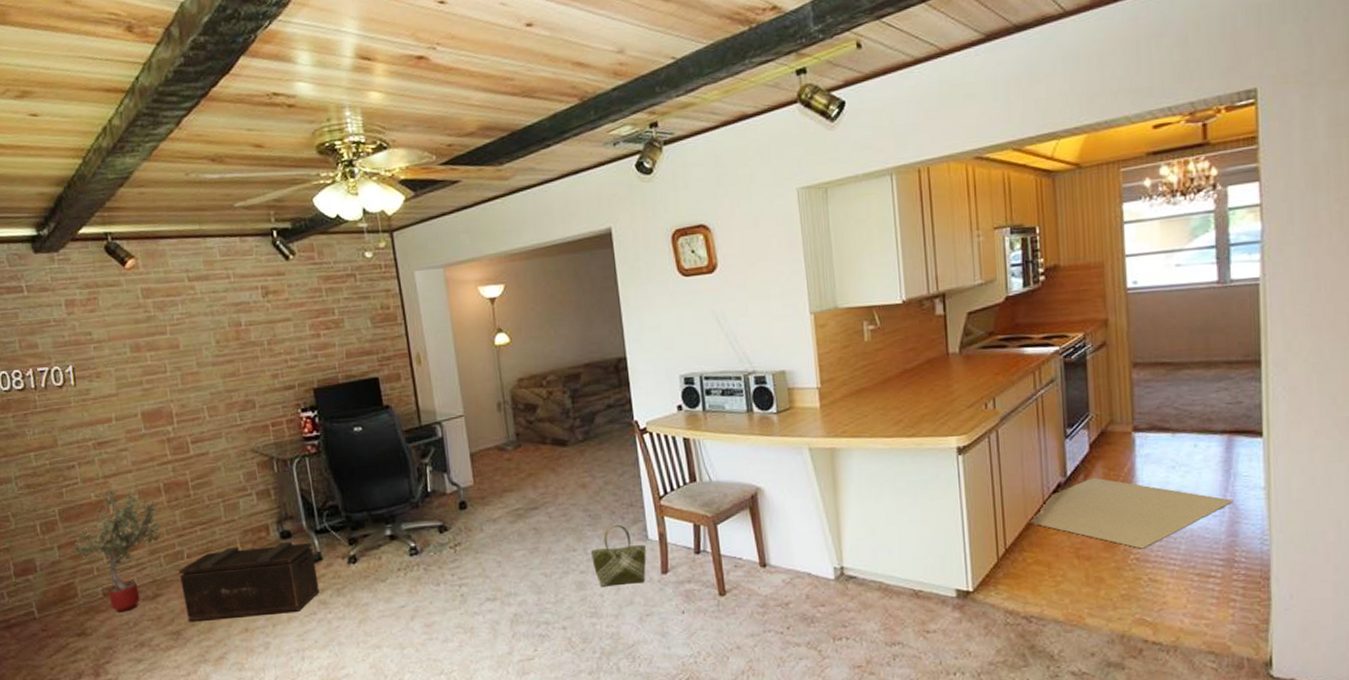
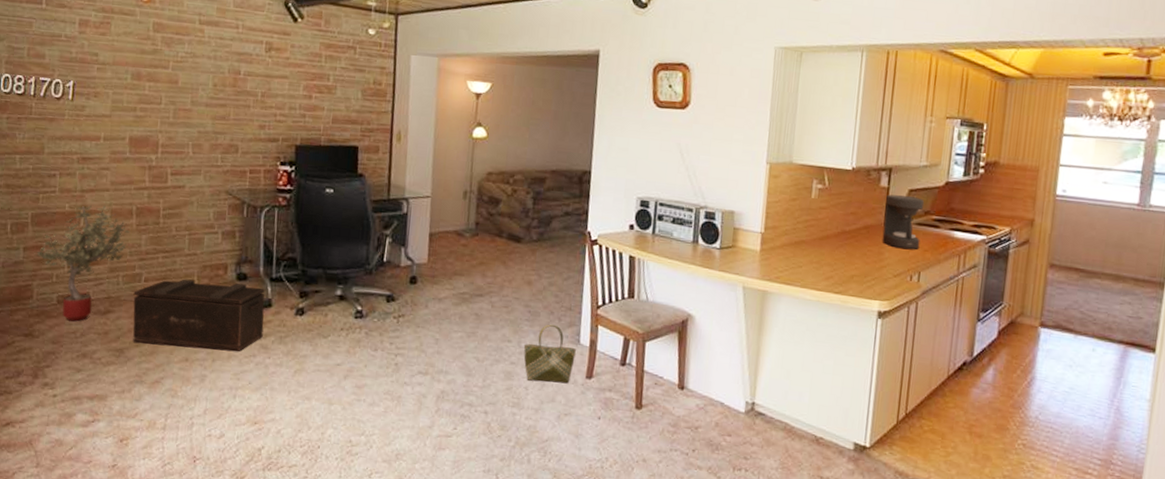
coffee maker: none [945,319,989,378] -> present [882,194,925,250]
door mat: present [1027,477,1234,549] -> none [929,362,1120,437]

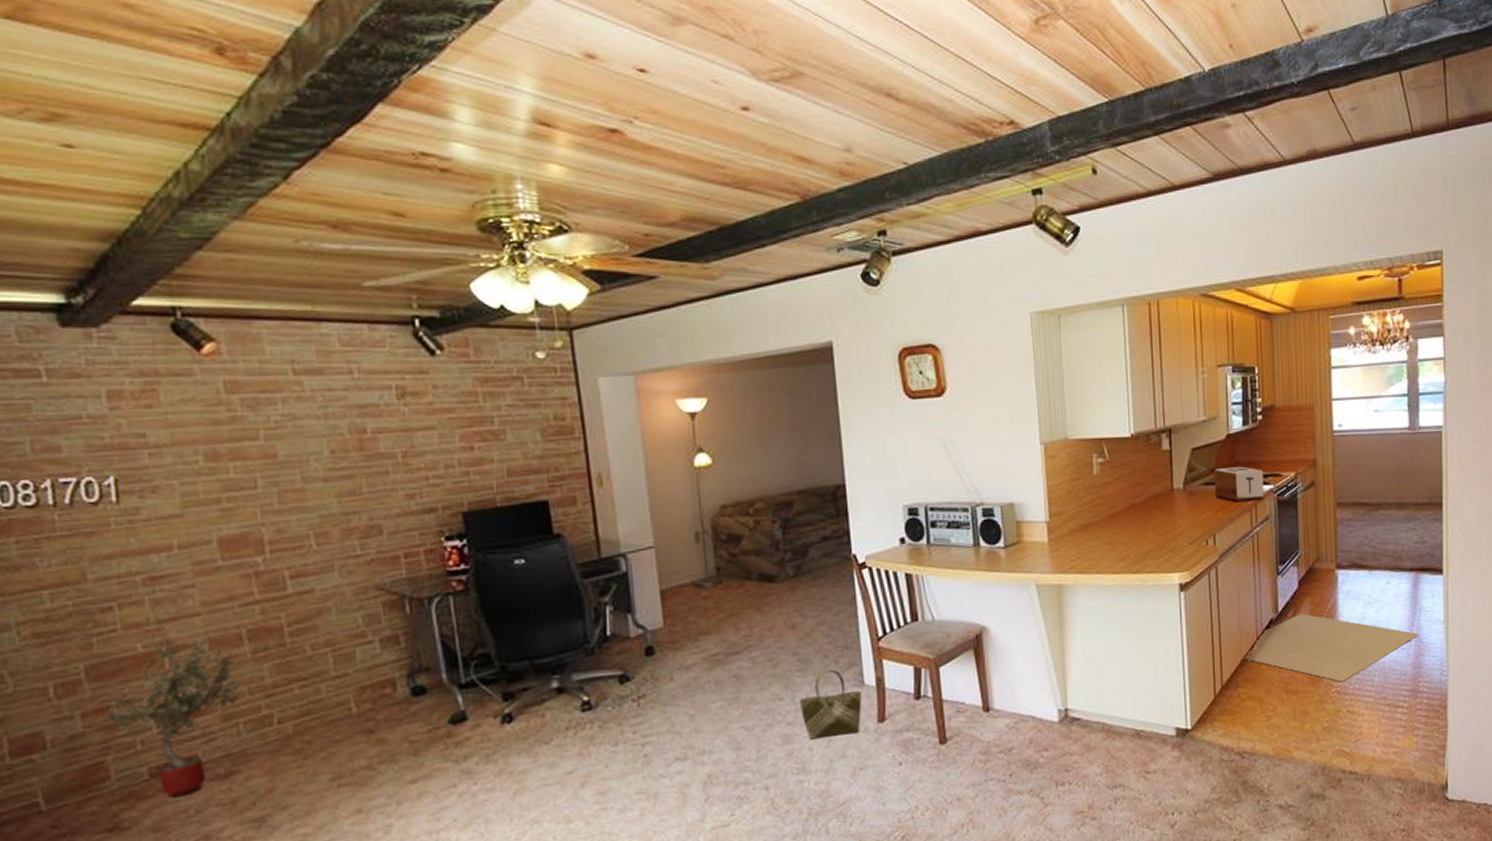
storage box: present [132,279,265,352] -> none [264,698,462,806]
coffee maker: present [882,194,925,250] -> none [1170,455,1211,514]
toaster: none [926,212,977,249] -> present [1214,466,1264,503]
door mat: none [929,362,1120,437] -> present [1242,613,1419,682]

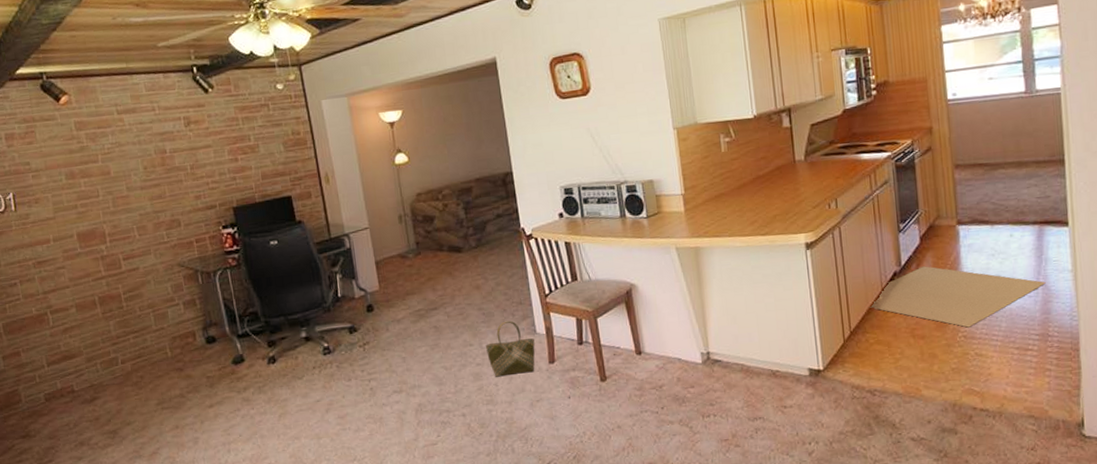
potted tree: present [103,635,243,798] -> none [15,301,97,415]
toaster: present [1214,466,1264,503] -> none [833,137,882,170]

